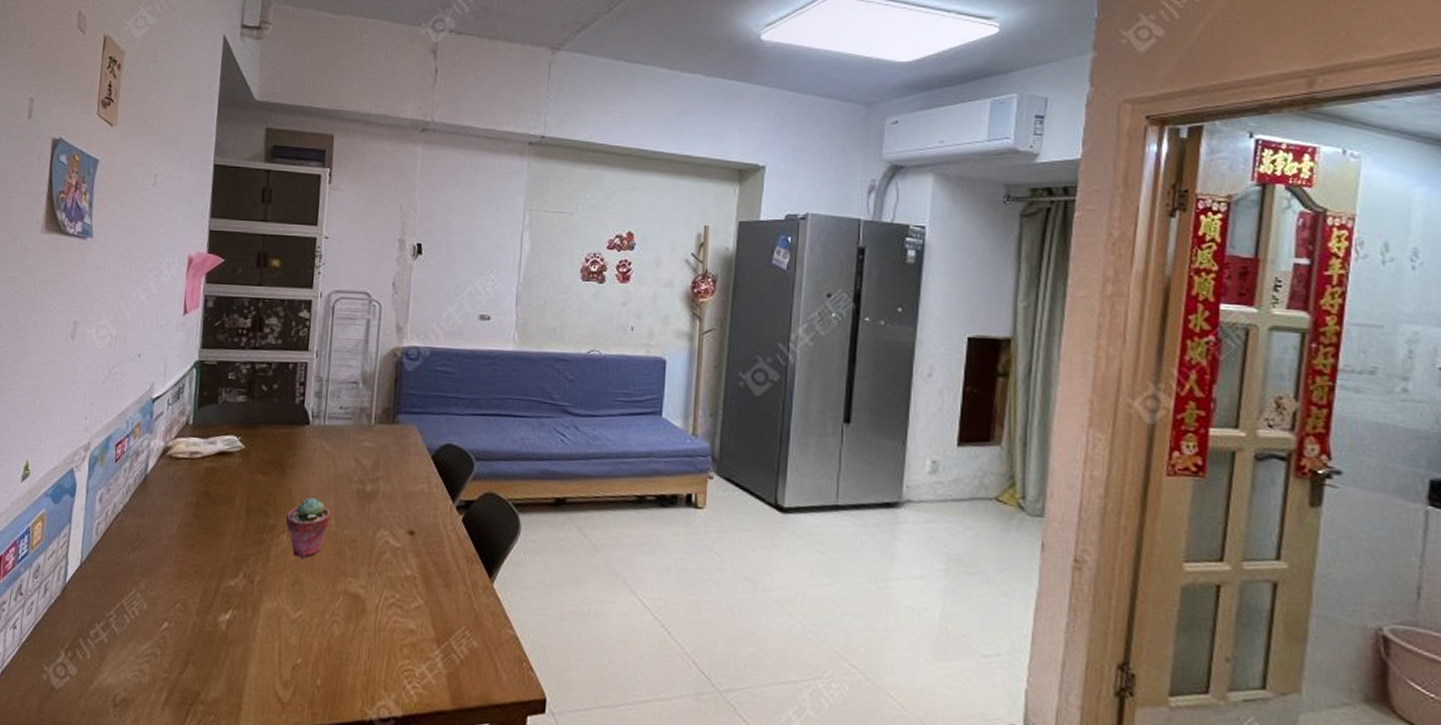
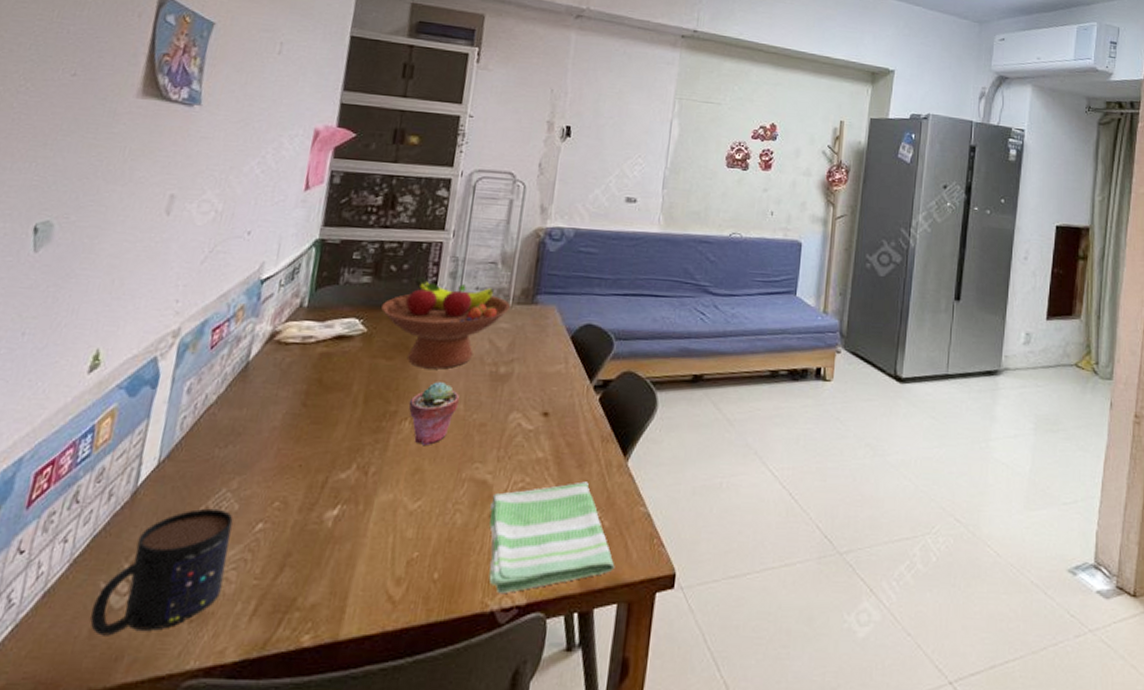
mug: none [38,605,144,713] -> present [90,508,233,636]
fruit bowl: none [256,396,372,486] -> present [381,277,510,369]
dish towel: none [364,601,486,704] -> present [488,481,615,593]

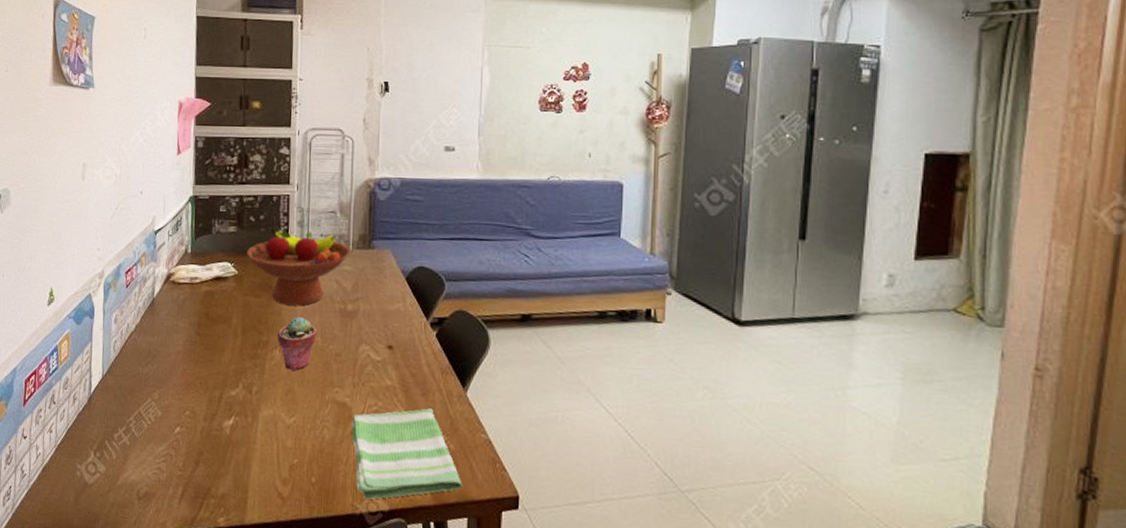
mug: present [90,508,233,636] -> none [74,413,159,504]

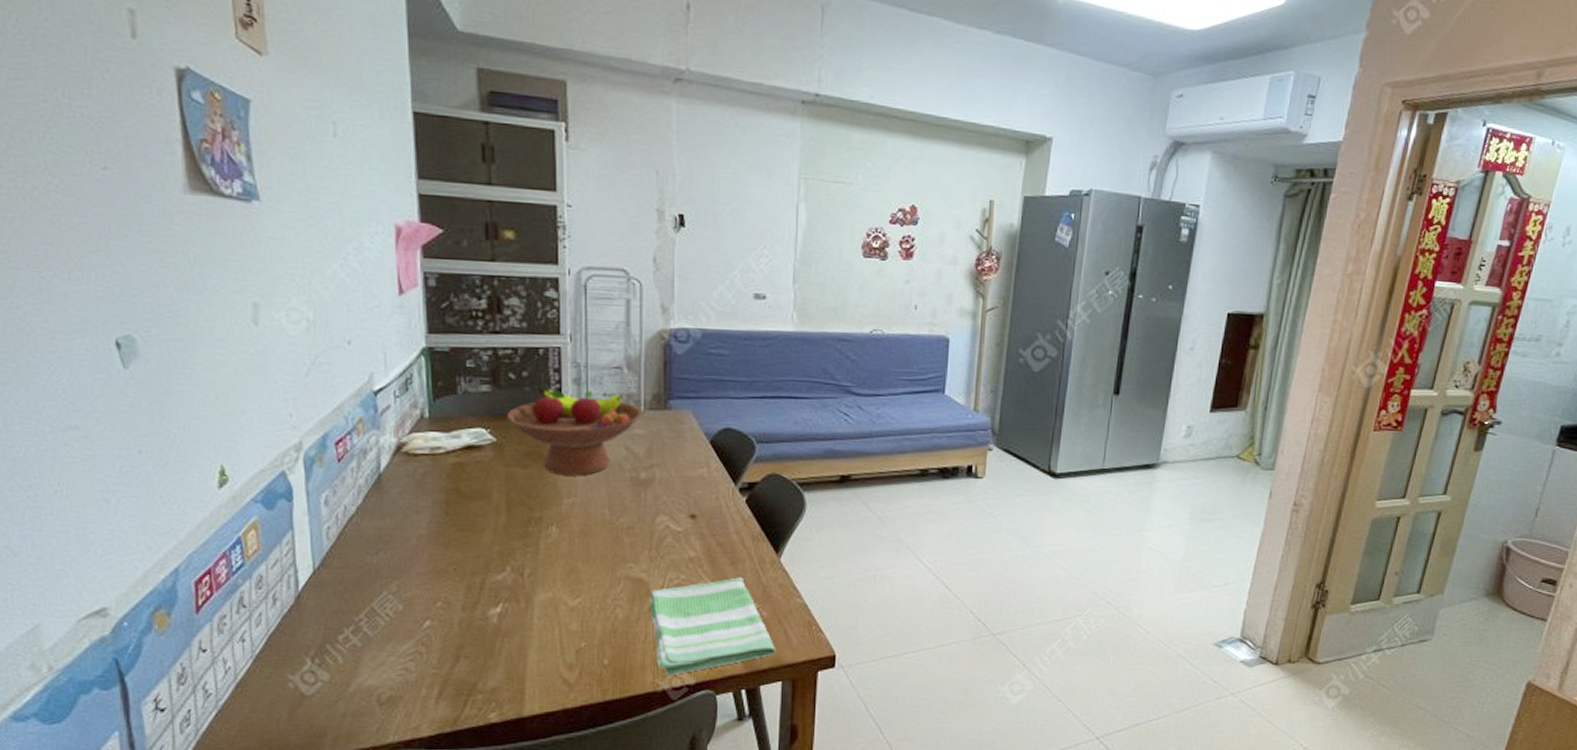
potted succulent: present [277,317,317,372] -> none [552,488,604,549]

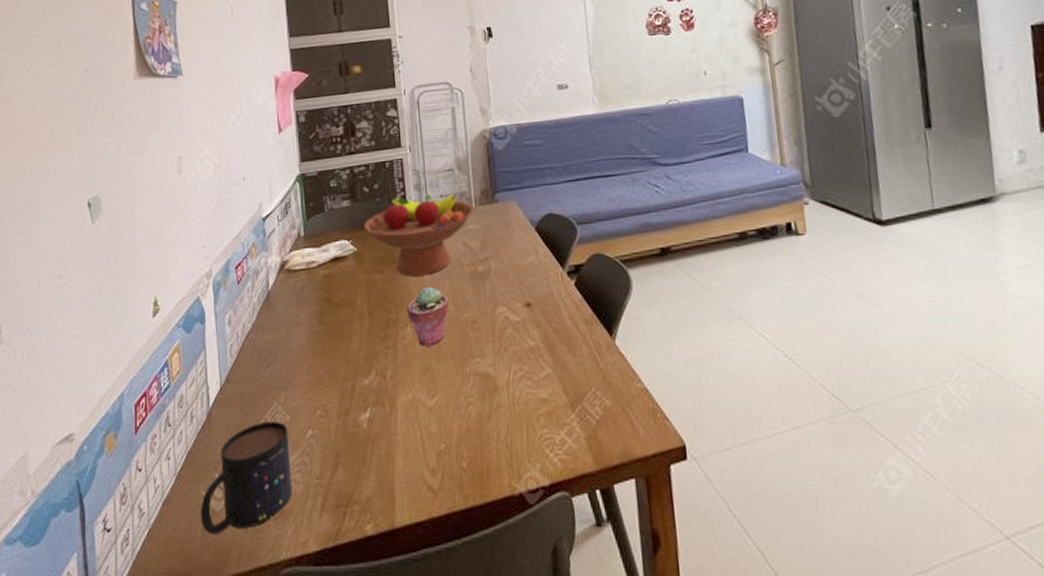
mug: none [286,609,403,718] -> present [201,420,292,535]
potted succulent: none [552,488,604,549] -> present [406,287,450,348]
dish towel: present [649,577,777,675] -> none [497,364,625,476]

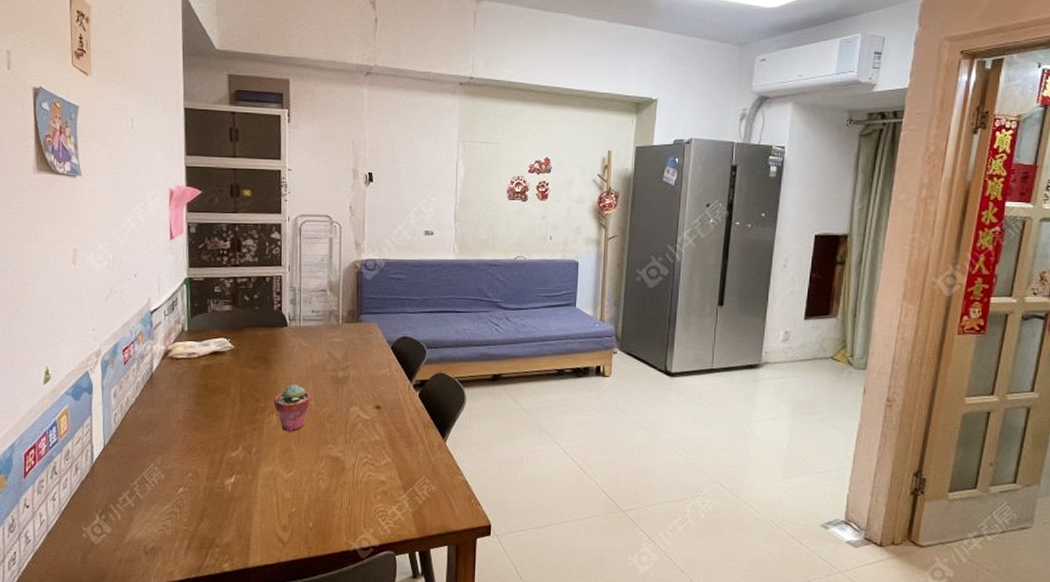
mug: present [201,420,292,535] -> none [81,477,163,562]
fruit bowl: present [364,193,474,277] -> none [242,304,340,375]

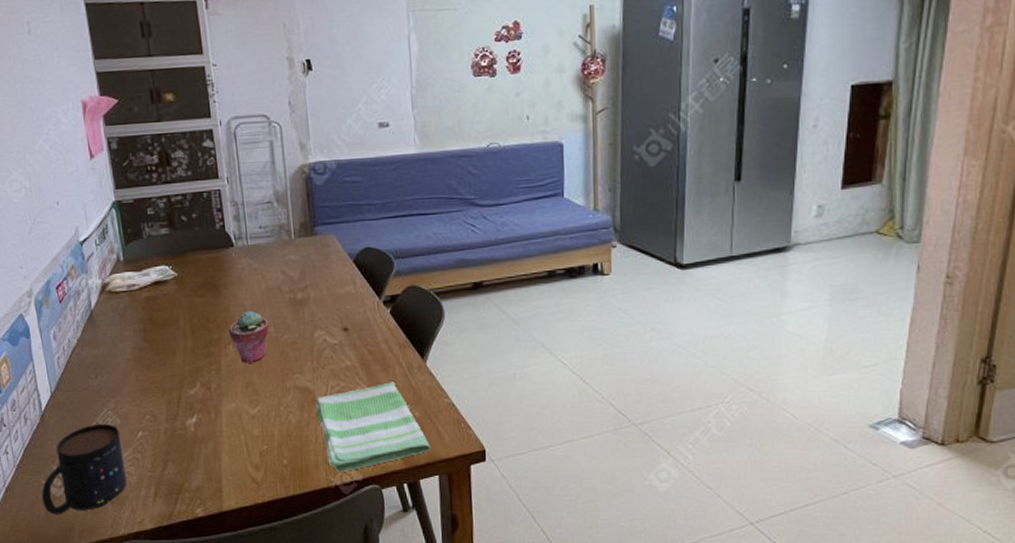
mug: none [81,477,163,562] -> present [41,423,127,515]
dish towel: none [344,457,444,537] -> present [315,382,432,472]

